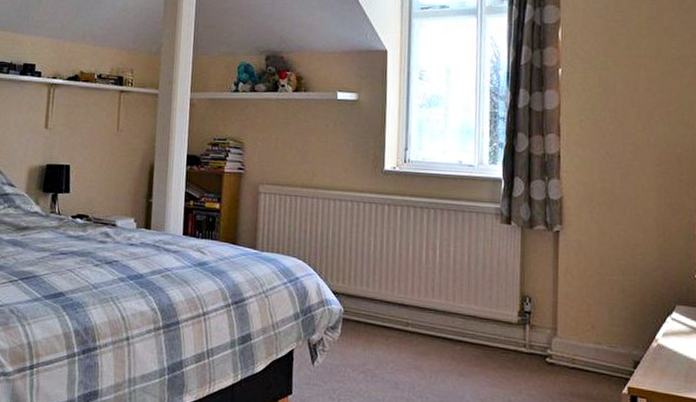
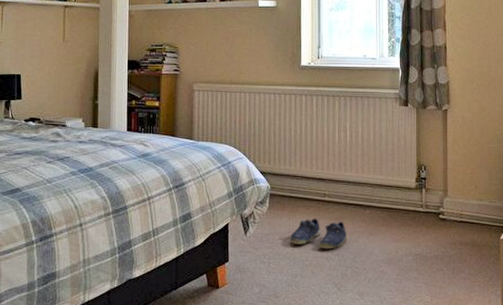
shoe: none [365,350,433,390] -> present [290,218,347,250]

